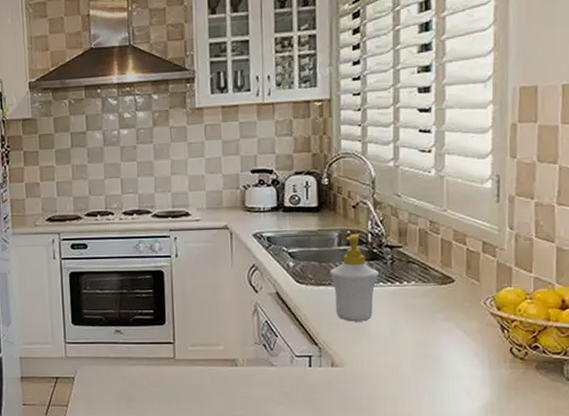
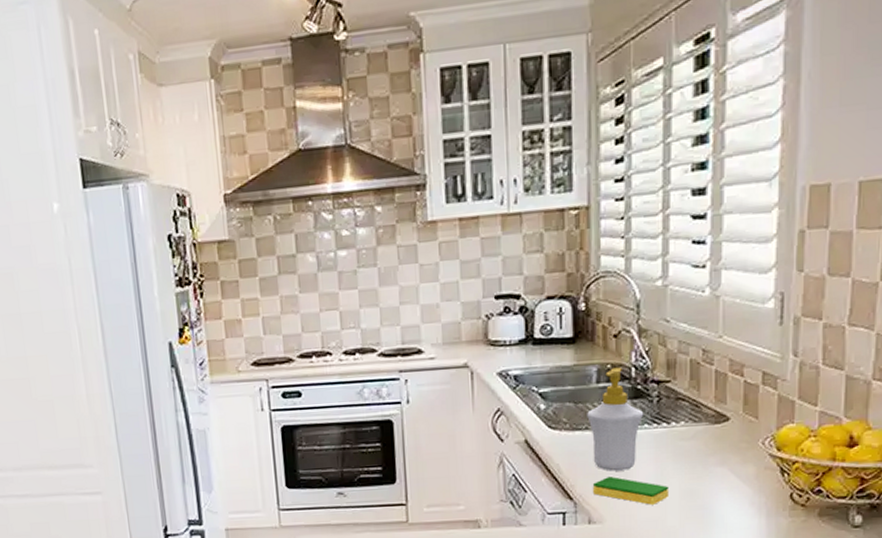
dish sponge: none [335,327,403,353] -> present [592,477,670,505]

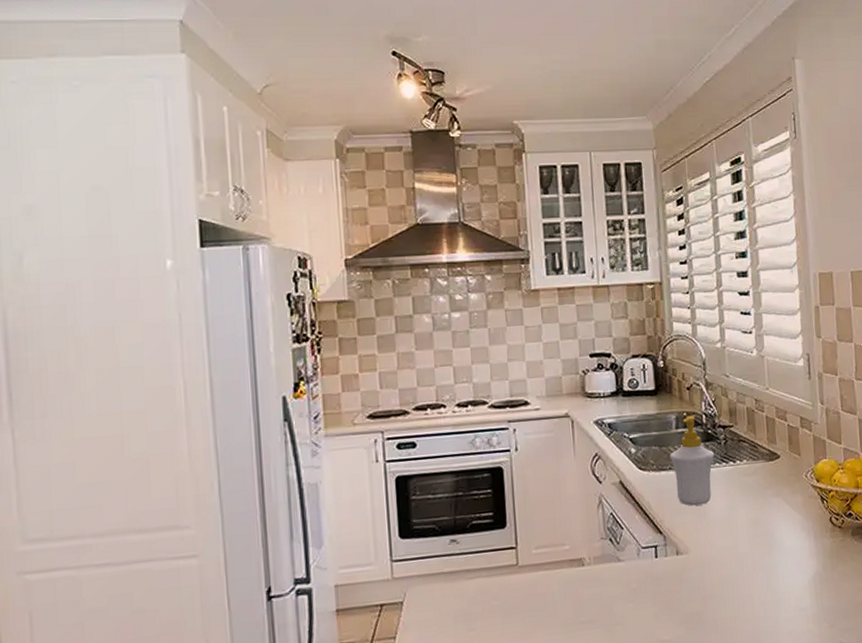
dish sponge: present [592,477,670,505] -> none [678,510,740,535]

